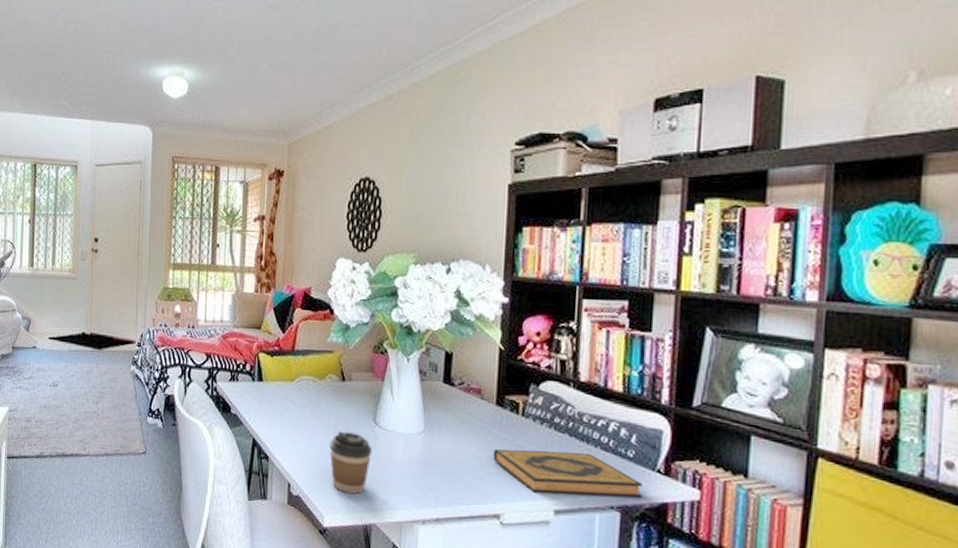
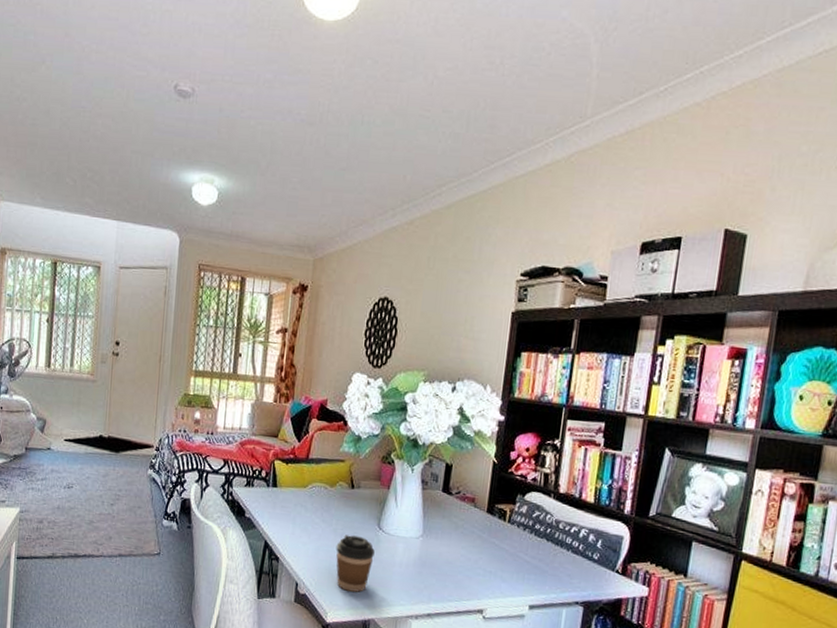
hardback book: present [493,449,643,499] -> none [480,552,604,595]

